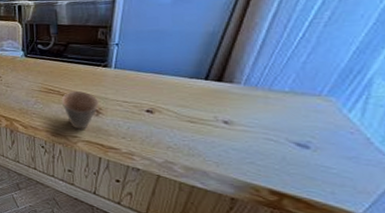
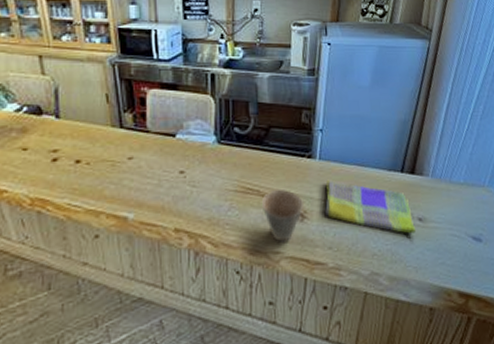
dish towel: none [120,84,220,134] -> present [325,179,417,234]

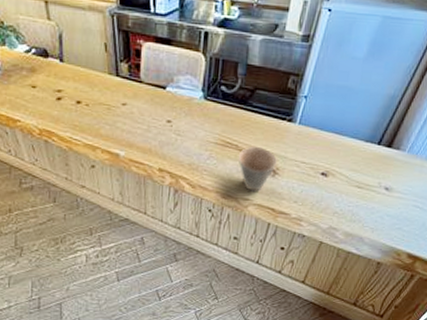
dish towel: present [325,179,417,234] -> none [296,143,381,200]

